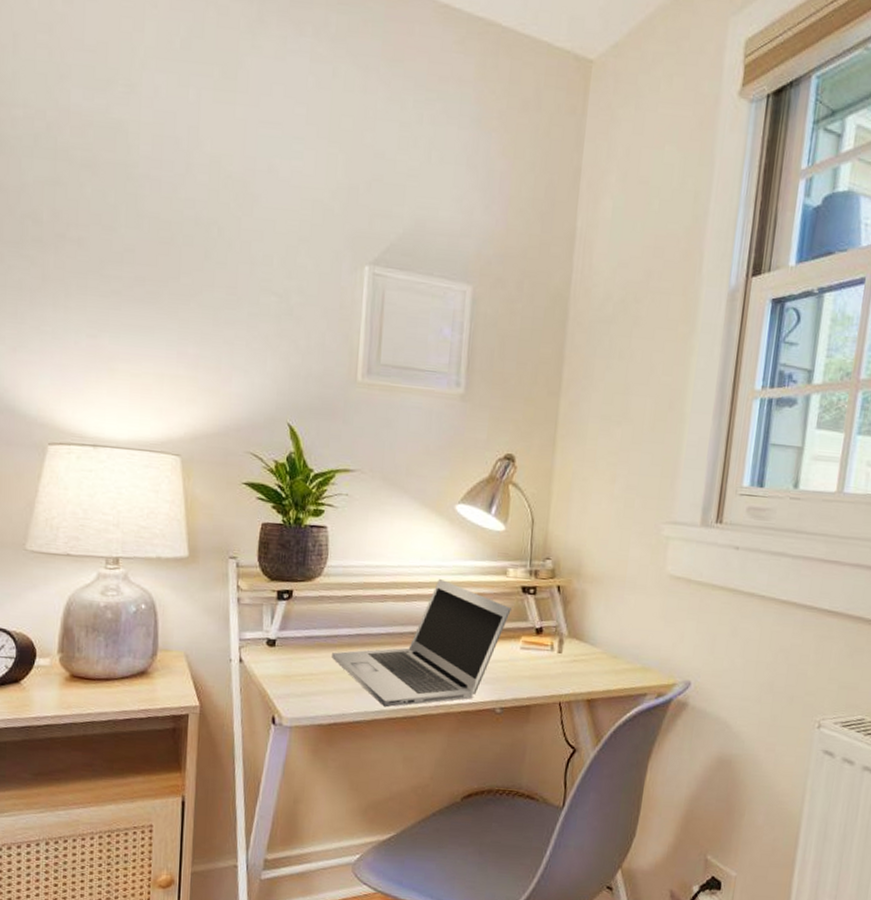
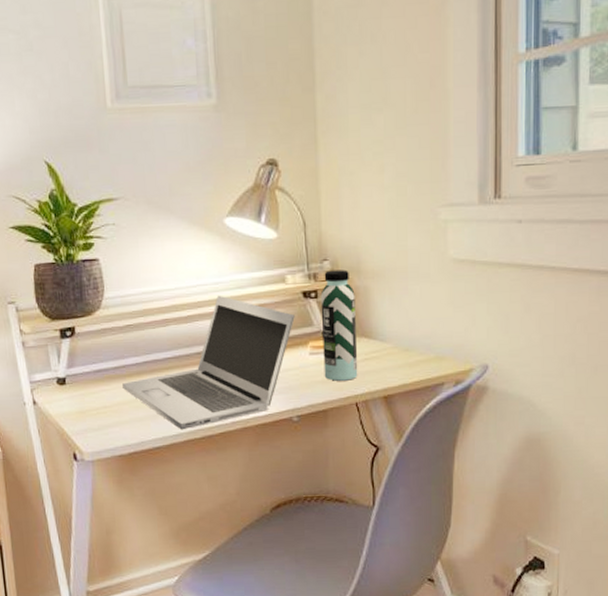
water bottle: none [532,569,573,680] -> present [320,270,358,381]

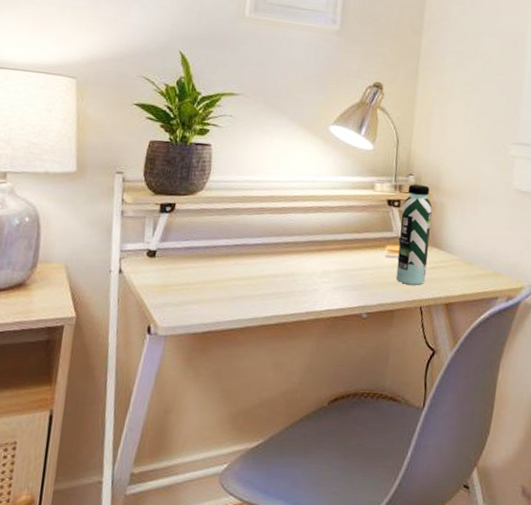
laptop: present [122,295,295,430] -> none [209,192,378,315]

